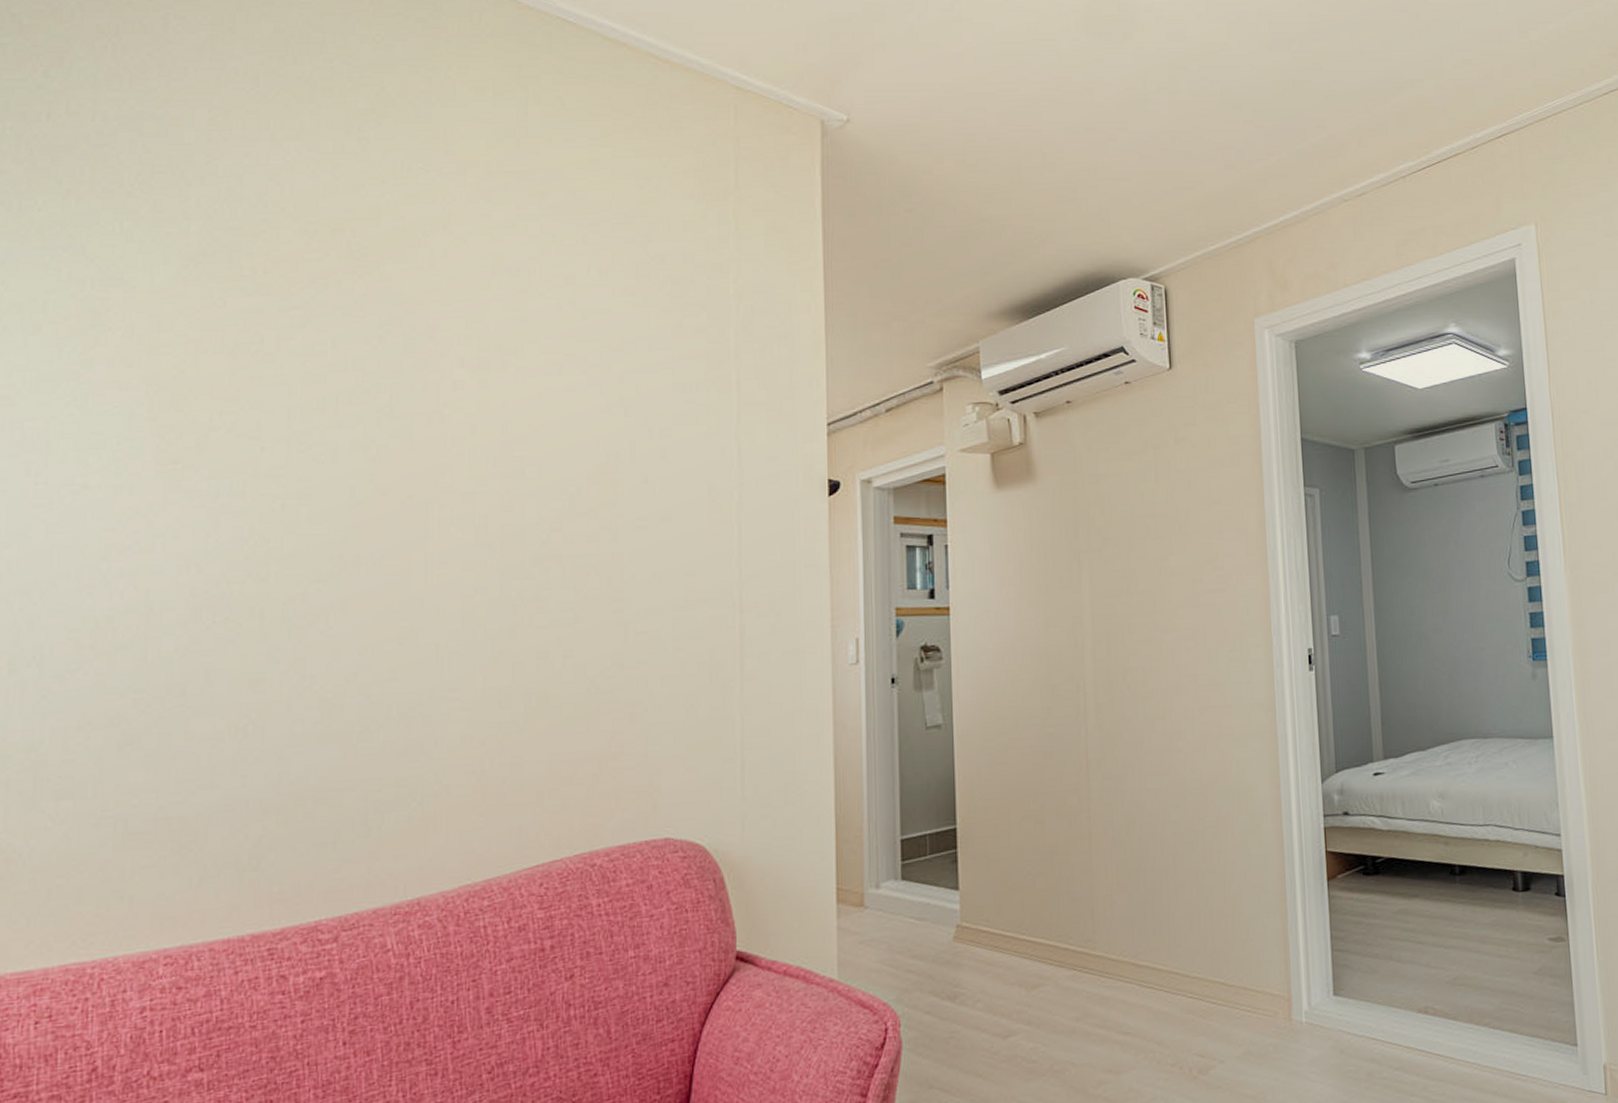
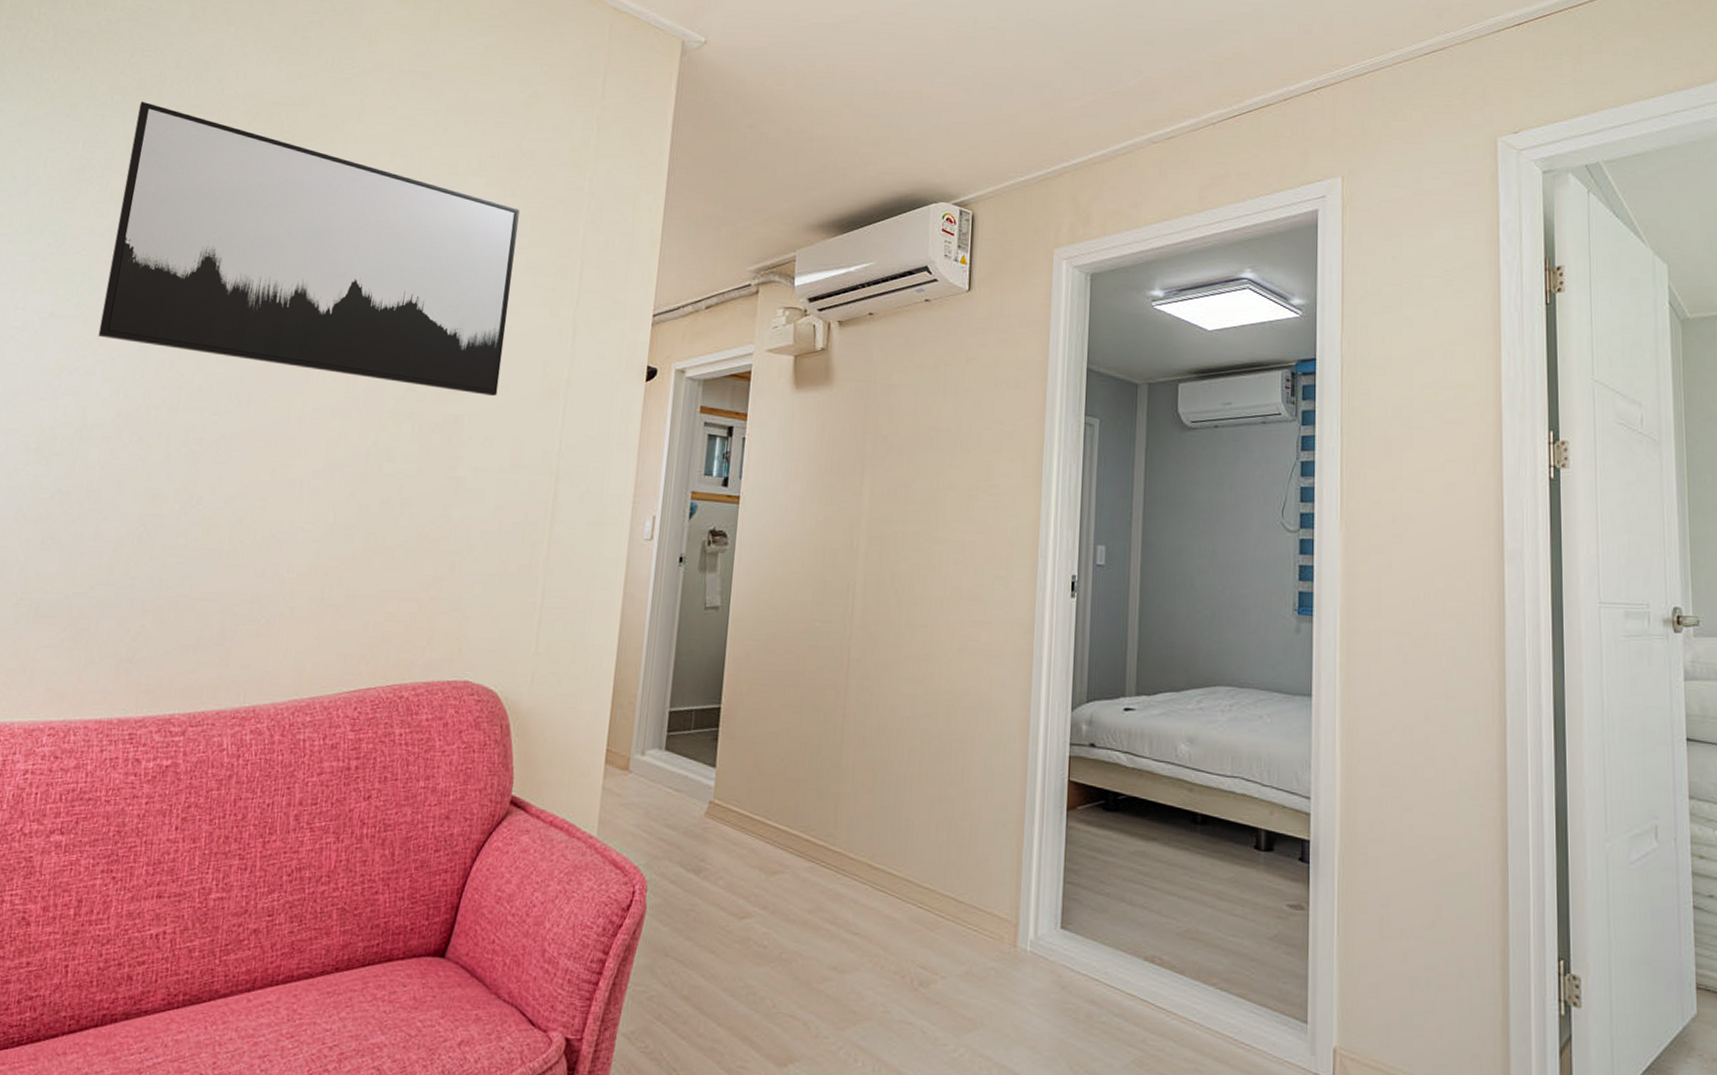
wall art: none [150,226,659,529] -> present [98,101,520,397]

